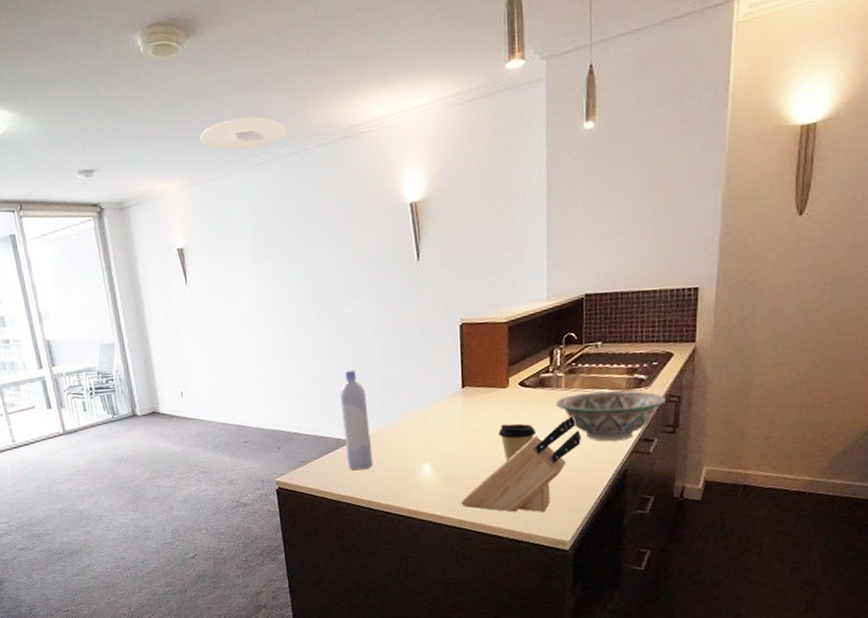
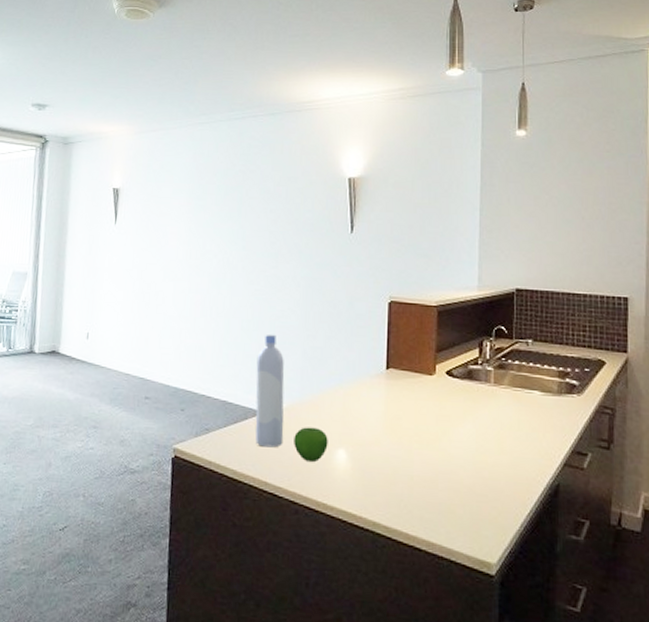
ceiling light: present [199,117,287,151] -> none [155,81,239,108]
apple: none [382,448,414,477] -> present [294,427,328,462]
knife block: present [461,415,581,512] -> none [376,415,510,524]
coffee cup: present [498,424,537,462] -> none [422,415,463,459]
decorative bowl: present [556,390,666,441] -> none [485,391,599,450]

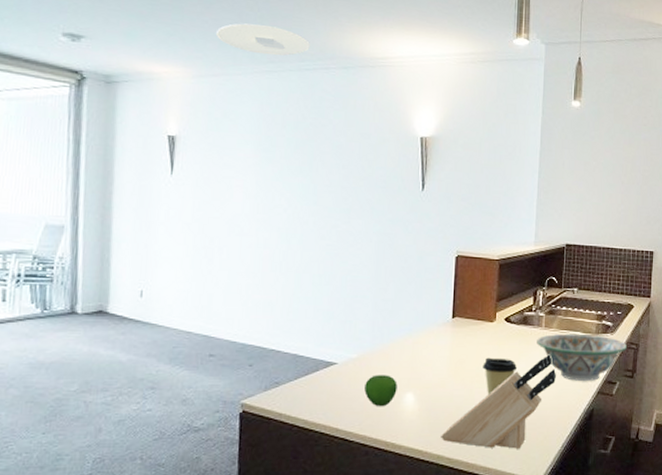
ceiling light: none [155,81,239,108] -> present [215,23,310,56]
bottle: present [255,333,285,448] -> none [326,288,356,396]
knife block: none [376,415,510,524] -> present [441,354,556,449]
coffee cup: none [422,415,463,459] -> present [483,357,518,396]
decorative bowl: none [485,391,599,450] -> present [537,333,627,381]

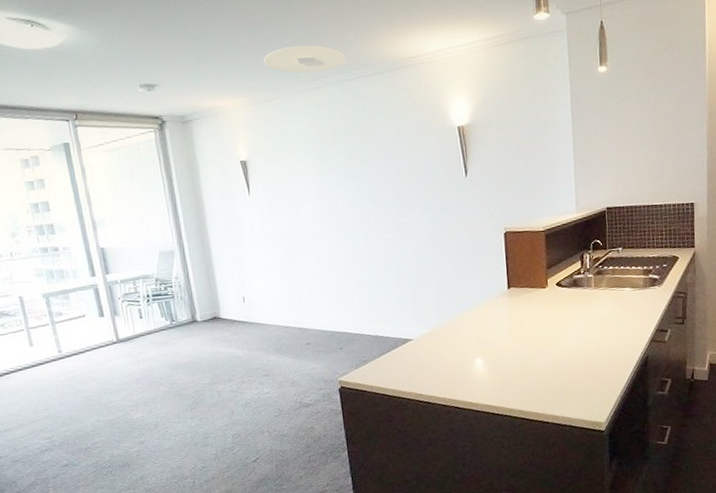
apple: present [364,375,397,406] -> none [439,344,468,372]
knife block: present [441,354,556,449] -> none [511,311,610,399]
coffee cup: present [483,357,518,396] -> none [540,319,573,354]
decorative bowl: present [537,333,627,381] -> none [588,288,675,333]

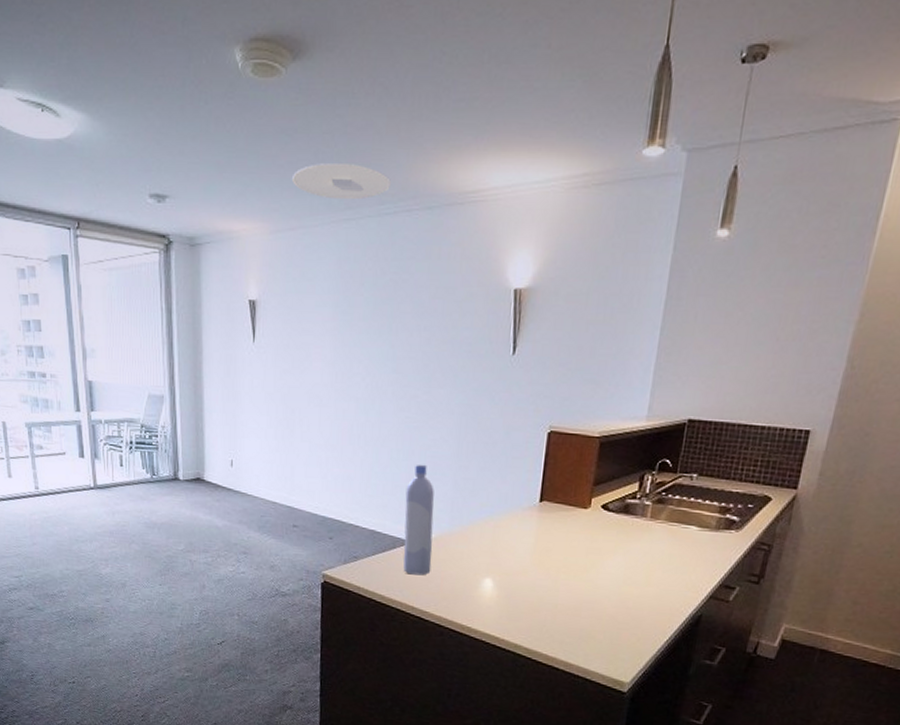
bottle: none [398,273,431,367] -> present [403,464,434,576]

